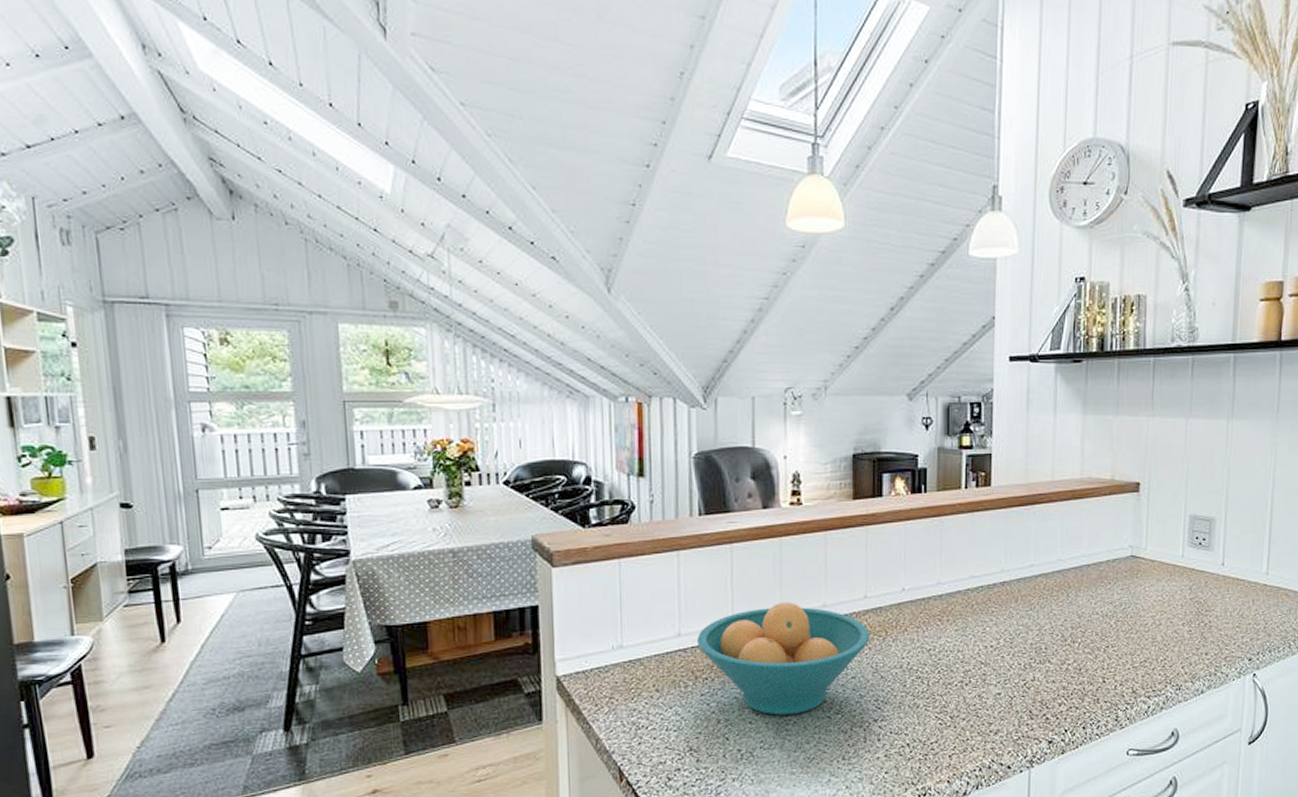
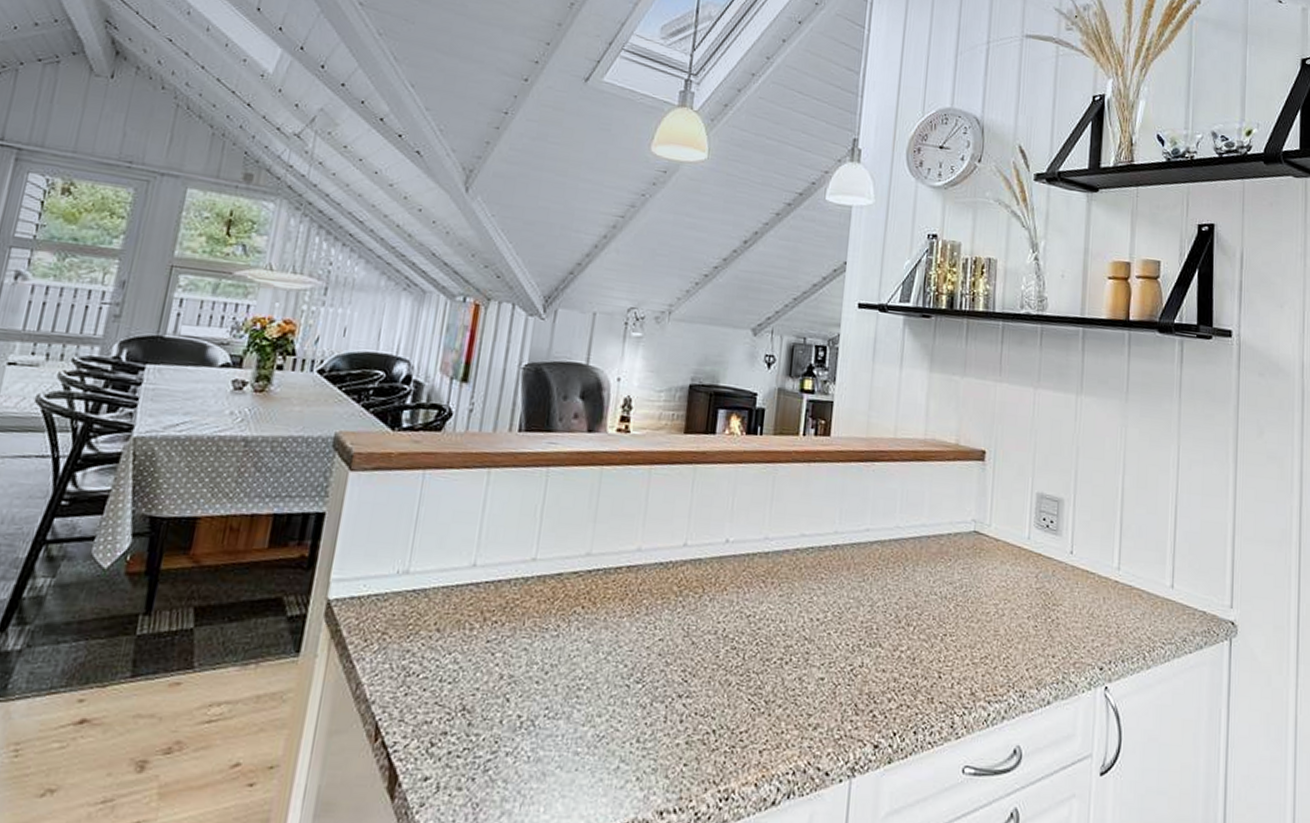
fruit bowl: present [697,602,870,715] -> none [492,540,686,679]

